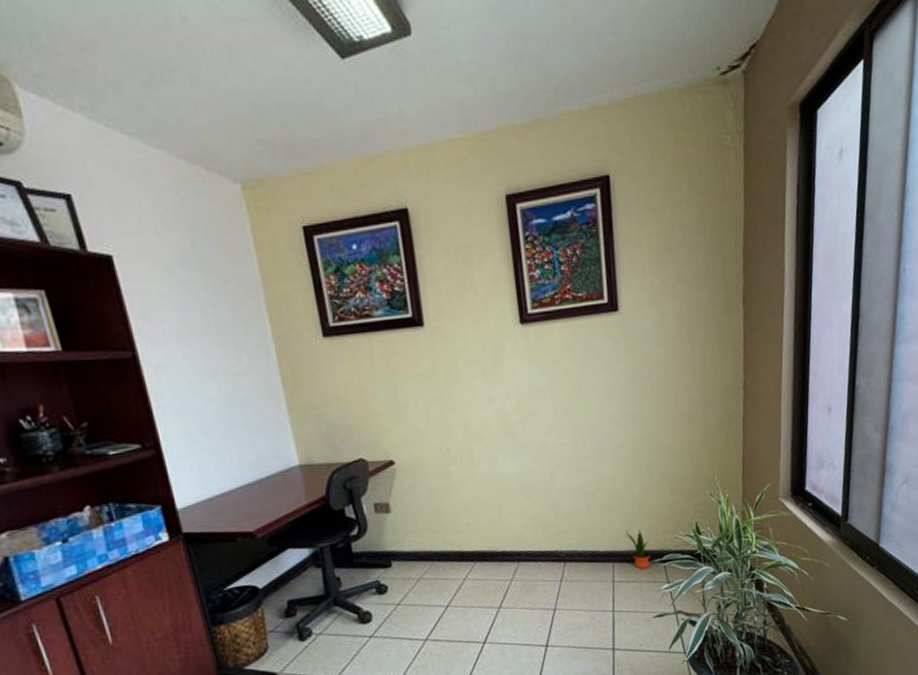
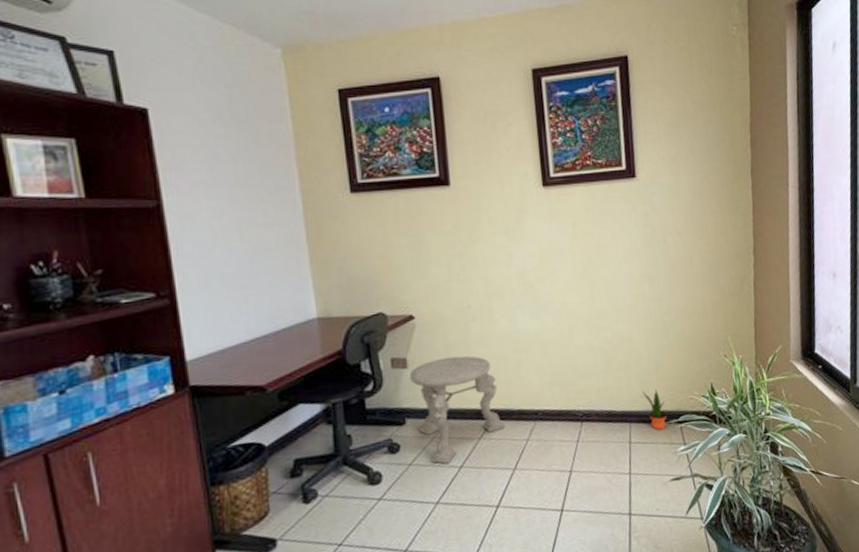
side table: none [392,499,490,604] -> present [409,356,506,464]

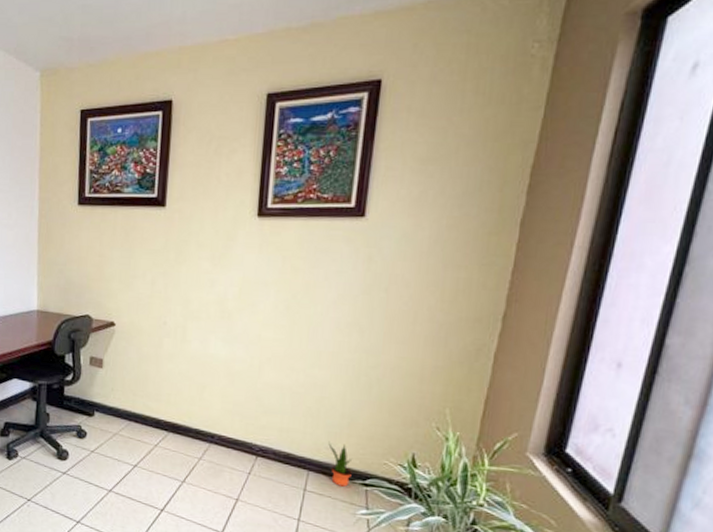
side table: present [409,356,506,464] -> none [103,365,182,460]

